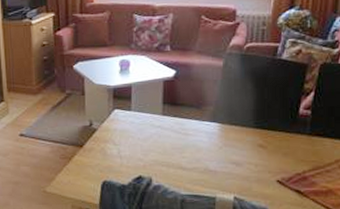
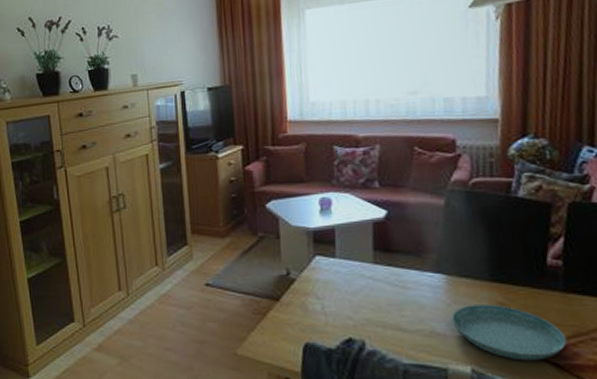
saucer: none [222,146,308,189] -> present [452,305,567,361]

